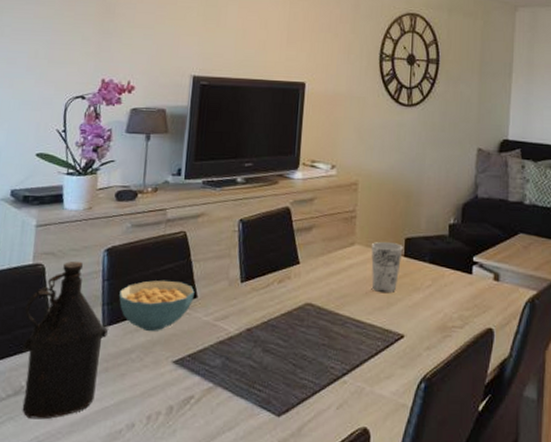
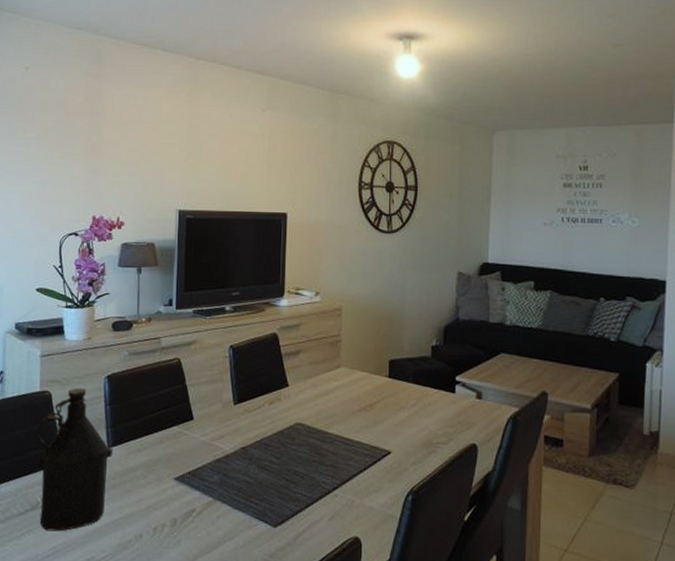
cereal bowl: present [119,280,195,332] -> none [121,403,191,452]
cup: present [371,241,403,294] -> none [357,363,387,413]

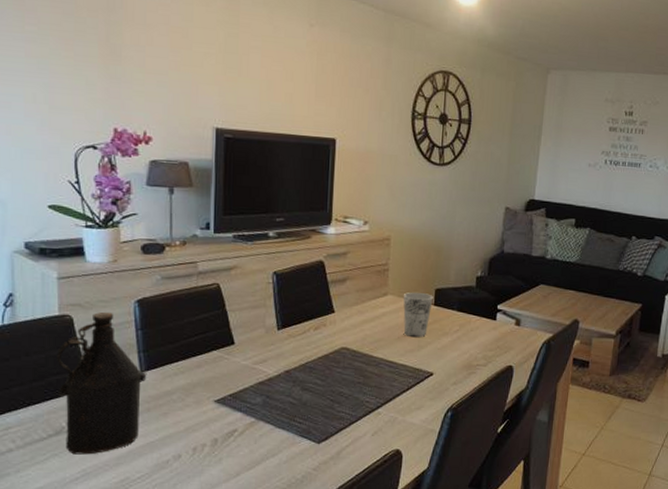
cup: none [357,363,387,413] -> present [403,292,433,338]

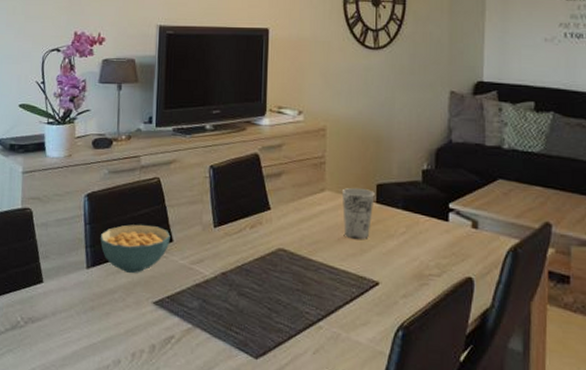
bottle: present [57,311,146,455] -> none [16,205,92,353]
cereal bowl: none [155,328,232,376] -> present [101,224,171,274]

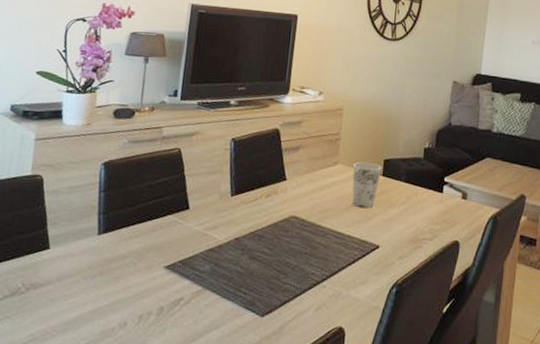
cereal bowl: present [101,224,171,274] -> none [115,192,187,240]

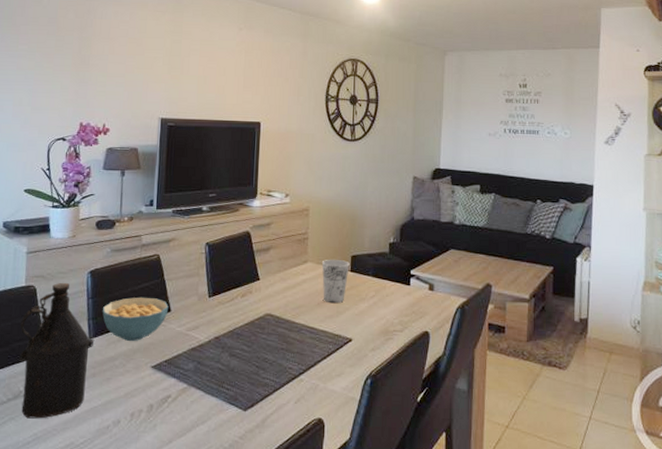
bottle: none [18,173,103,319] -> present [19,282,94,419]
cereal bowl: none [115,192,187,240] -> present [102,297,169,342]

